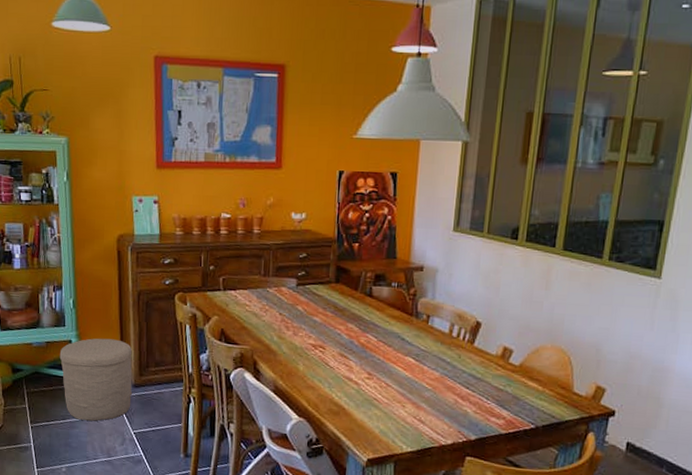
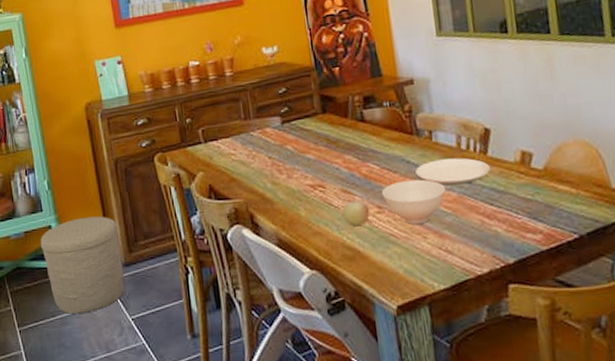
fruit: none [336,362,360,387] -> present [342,198,370,226]
bowl: none [374,354,430,395] -> present [381,179,445,225]
plate: none [408,341,473,367] -> present [415,157,490,186]

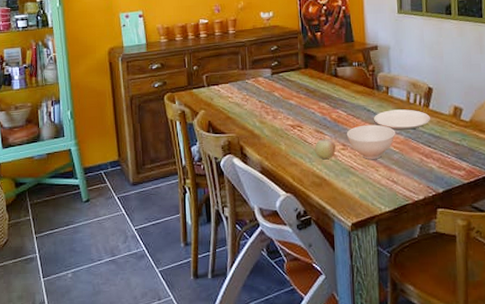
woven basket: present [40,216,125,314] -> none [60,143,132,224]

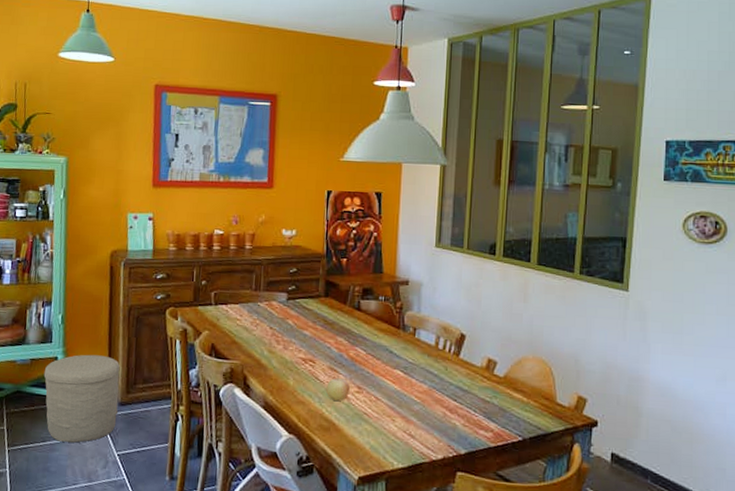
woven basket: none [60,143,132,224] -> present [43,354,120,443]
bowl: present [346,124,395,160] -> none [363,367,418,409]
plate: present [374,109,430,130] -> none [396,354,459,379]

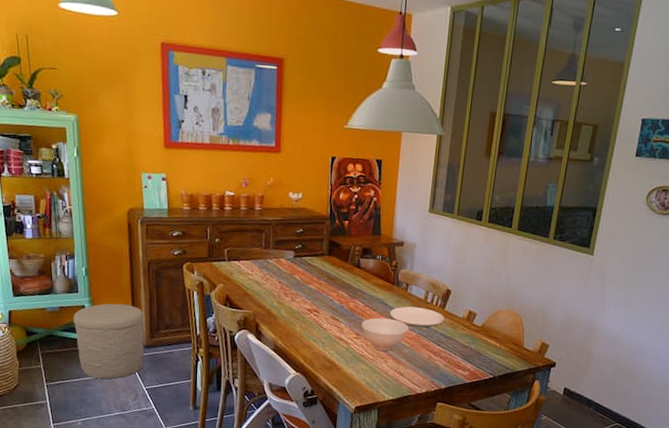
fruit: present [326,376,350,401] -> none [329,324,349,345]
bowl: none [363,367,418,409] -> present [361,317,409,352]
plate: none [396,354,459,379] -> present [390,306,444,328]

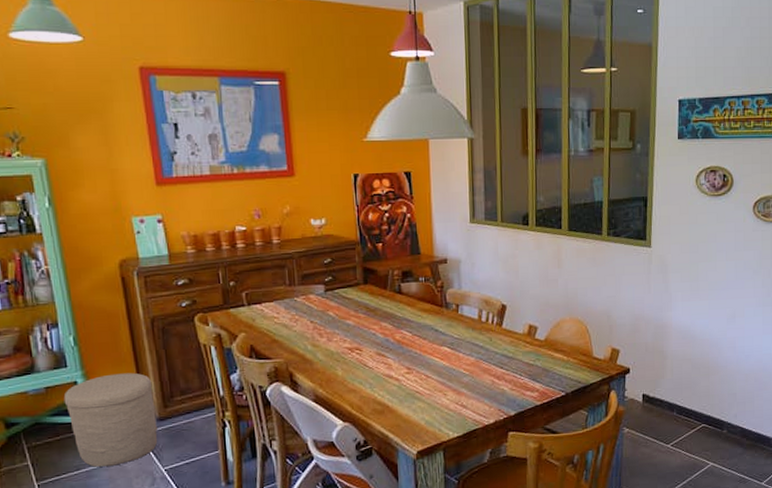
bowl: present [361,317,409,352] -> none [411,345,465,384]
plate: present [390,306,444,328] -> none [442,328,503,351]

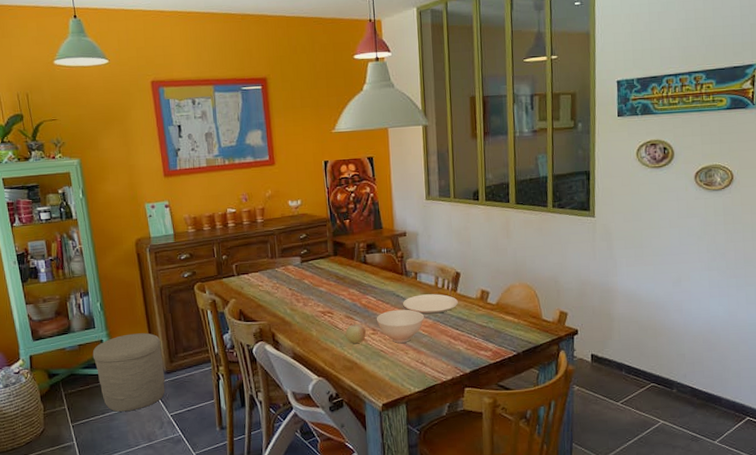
fruit: none [376,360,400,384] -> present [345,322,366,344]
bowl: none [411,345,465,384] -> present [376,309,424,344]
plate: none [442,328,503,351] -> present [403,294,458,314]

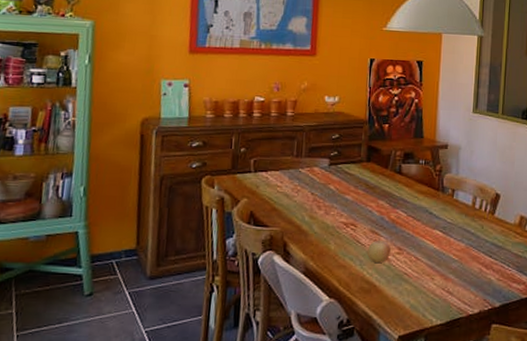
woven basket: present [92,333,166,412] -> none [61,227,150,322]
bowl: present [376,309,424,344] -> none [404,228,456,268]
plate: present [403,294,458,314] -> none [435,214,495,237]

